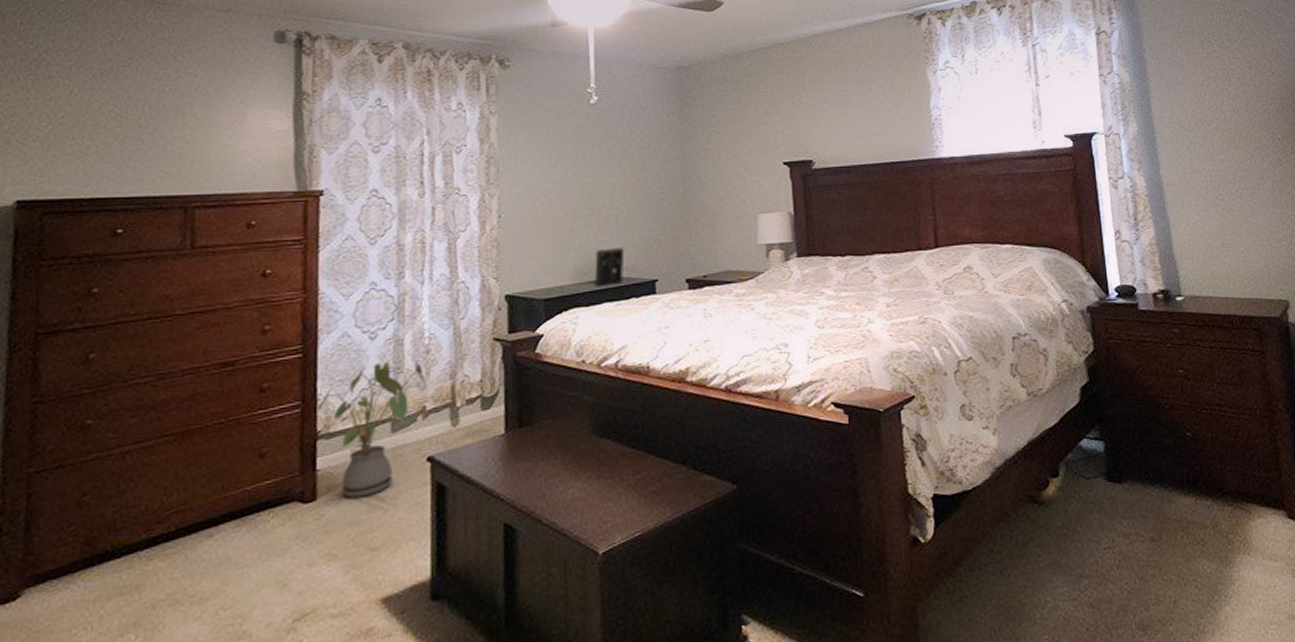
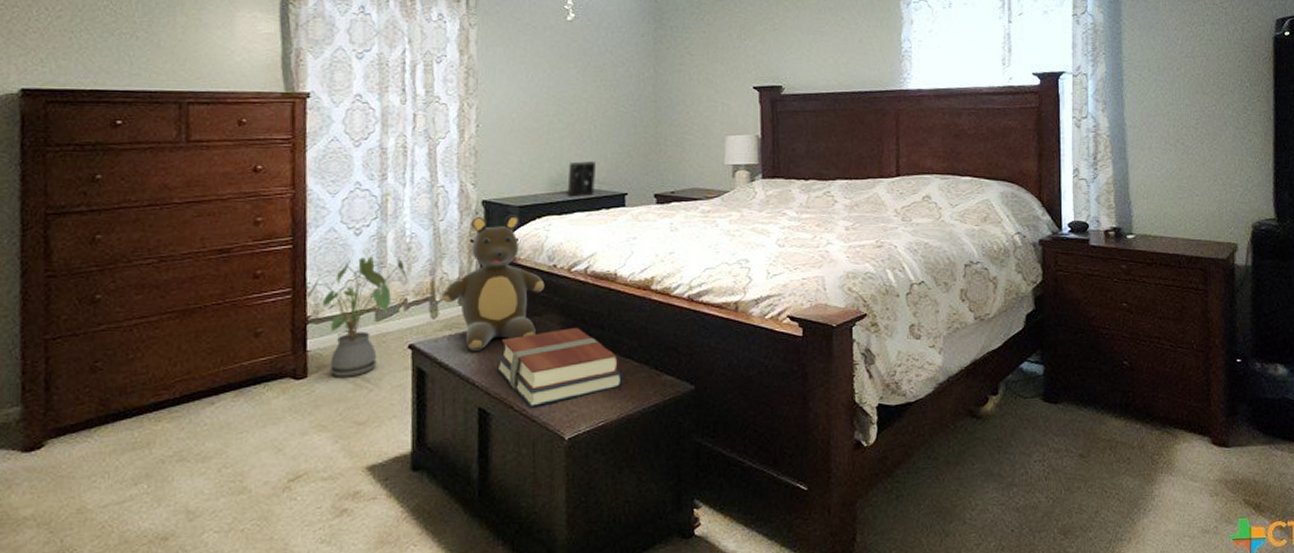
teddy bear: none [462,309,573,460] -> present [441,215,545,351]
books: none [522,427,660,520] -> present [496,327,623,408]

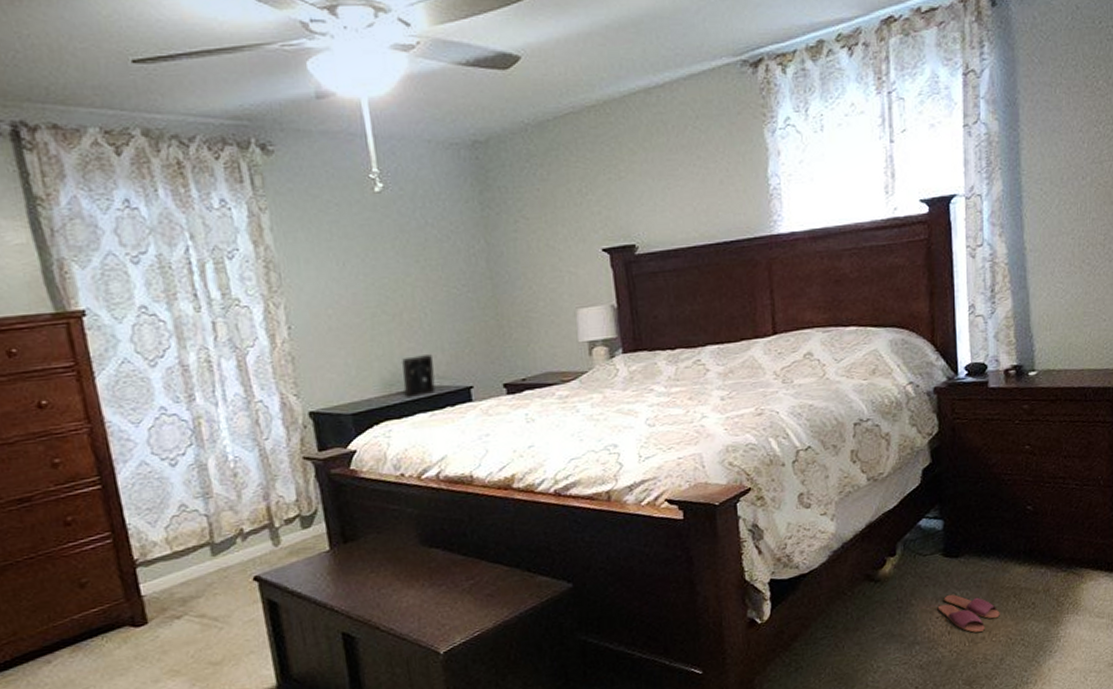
house plant: present [306,256,408,377] -> none [129,485,241,620]
teddy bear: present [441,215,545,351] -> none [280,424,395,575]
books: present [496,327,623,408] -> none [352,537,495,626]
slippers: none [1035,439,1096,482] -> present [937,594,1000,633]

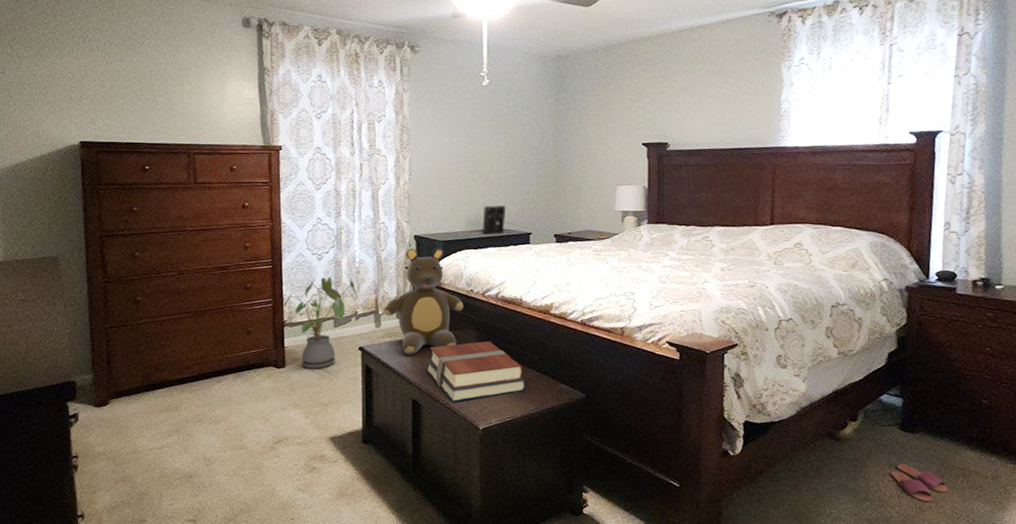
house plant: none [129,485,241,620] -> present [283,276,358,369]
teddy bear: none [280,424,395,575] -> present [383,248,464,355]
books: none [352,537,495,626] -> present [426,341,527,402]

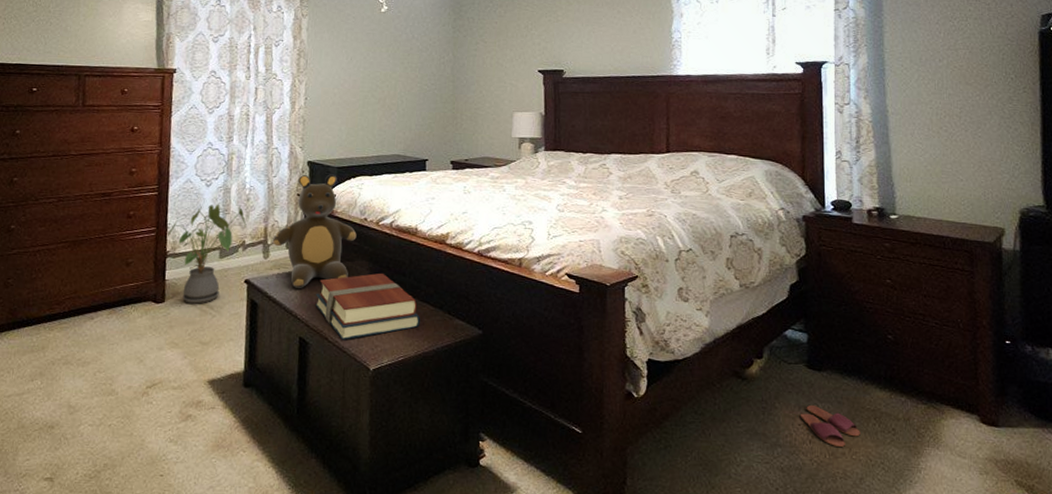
picture frame: present [482,205,507,236] -> none [377,131,403,162]

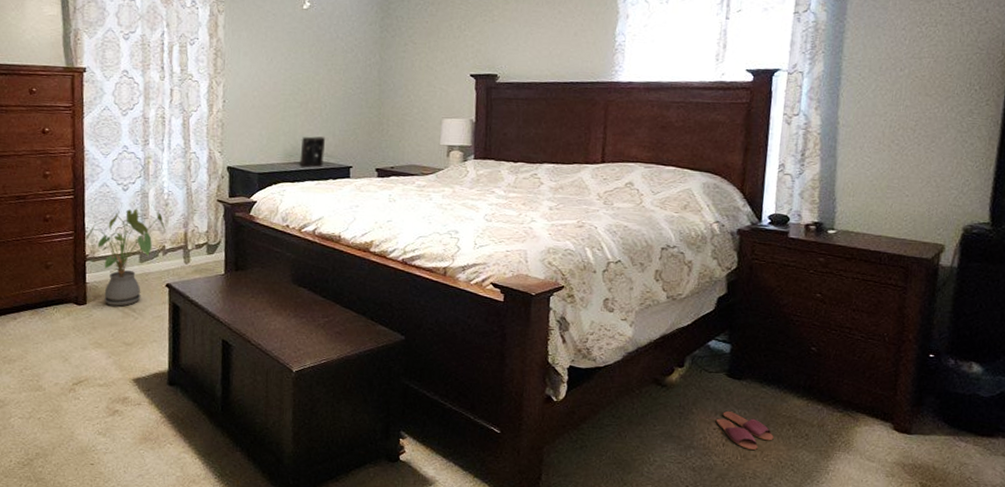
teddy bear: present [272,174,357,288] -> none [192,180,279,293]
books: present [315,272,421,340] -> none [237,279,344,343]
picture frame: none [377,131,403,162] -> present [299,136,326,168]

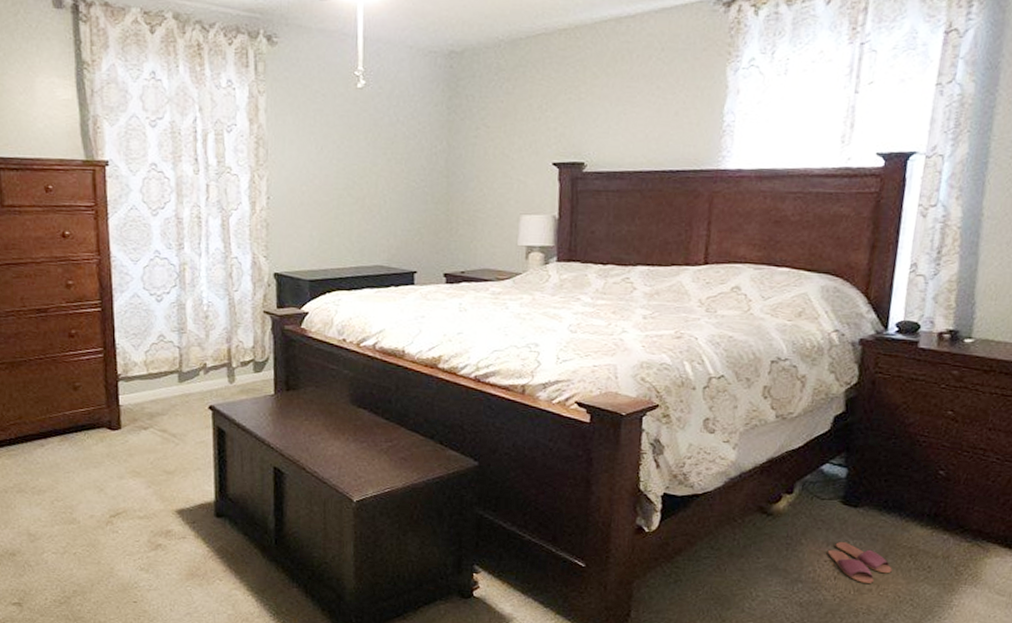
house plant: present [85,208,166,307] -> none [116,322,207,432]
picture frame: present [299,136,326,168] -> none [356,237,386,274]

